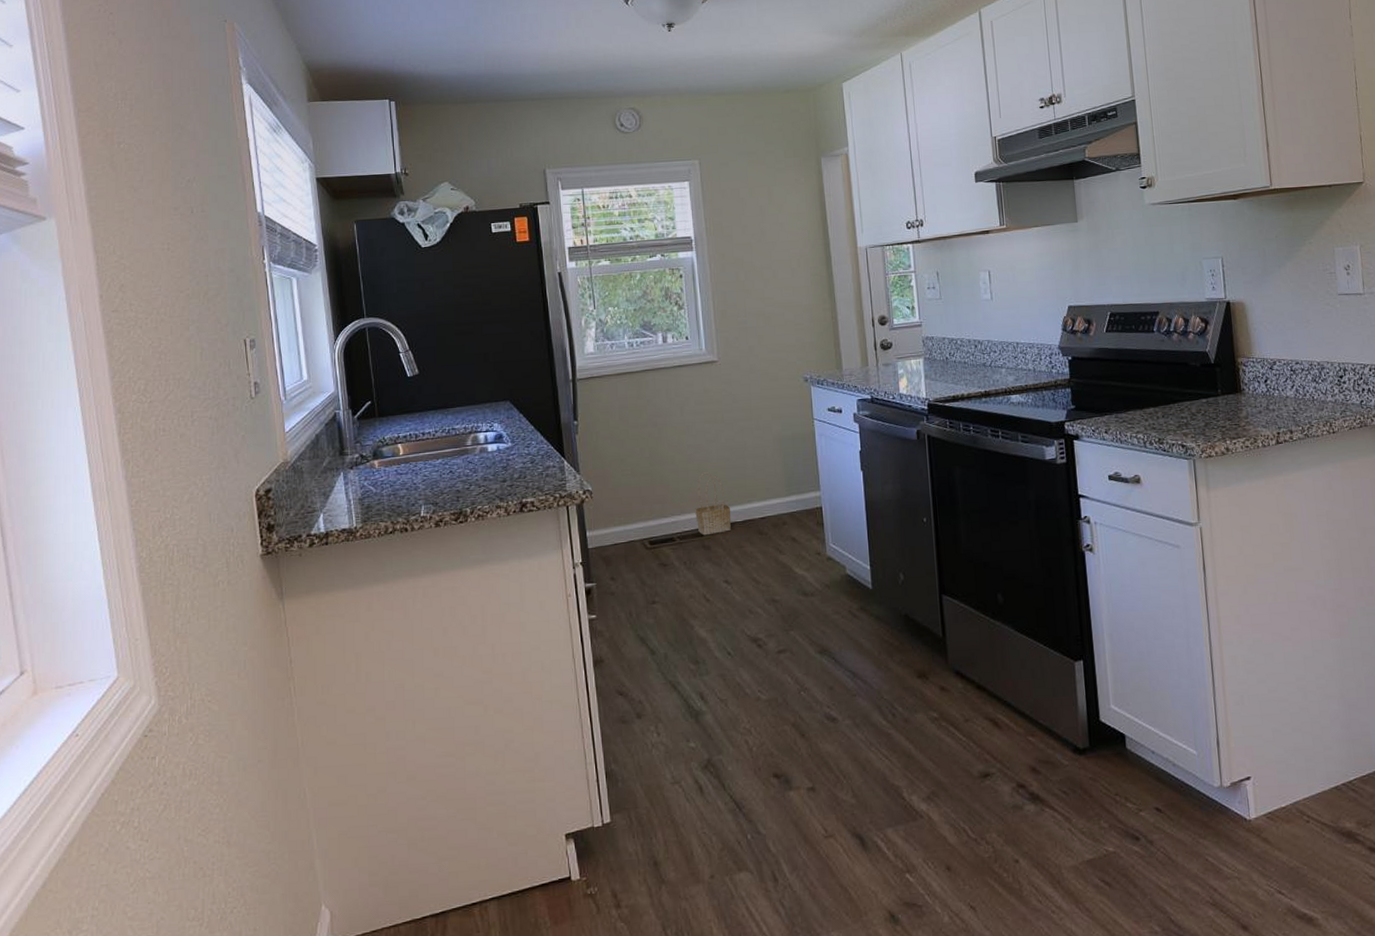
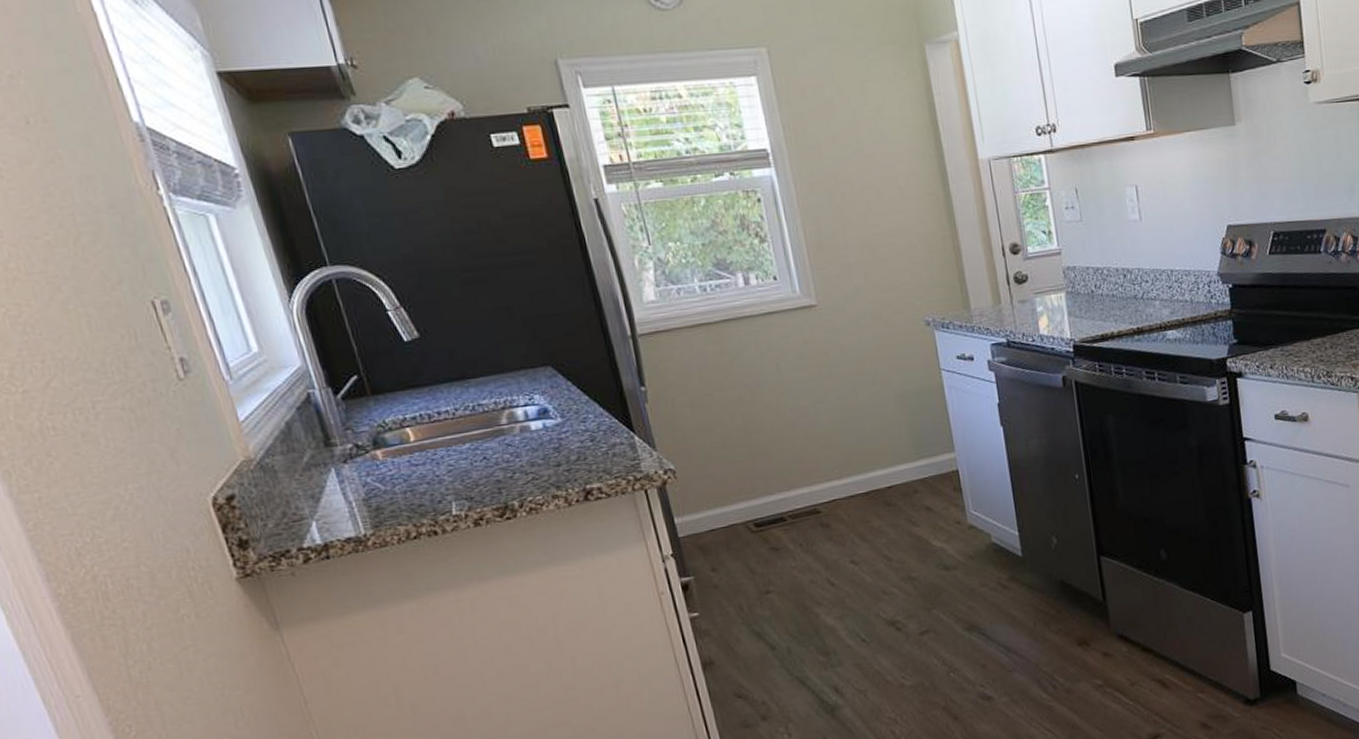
basket: present [695,472,731,536] -> none [806,439,853,512]

